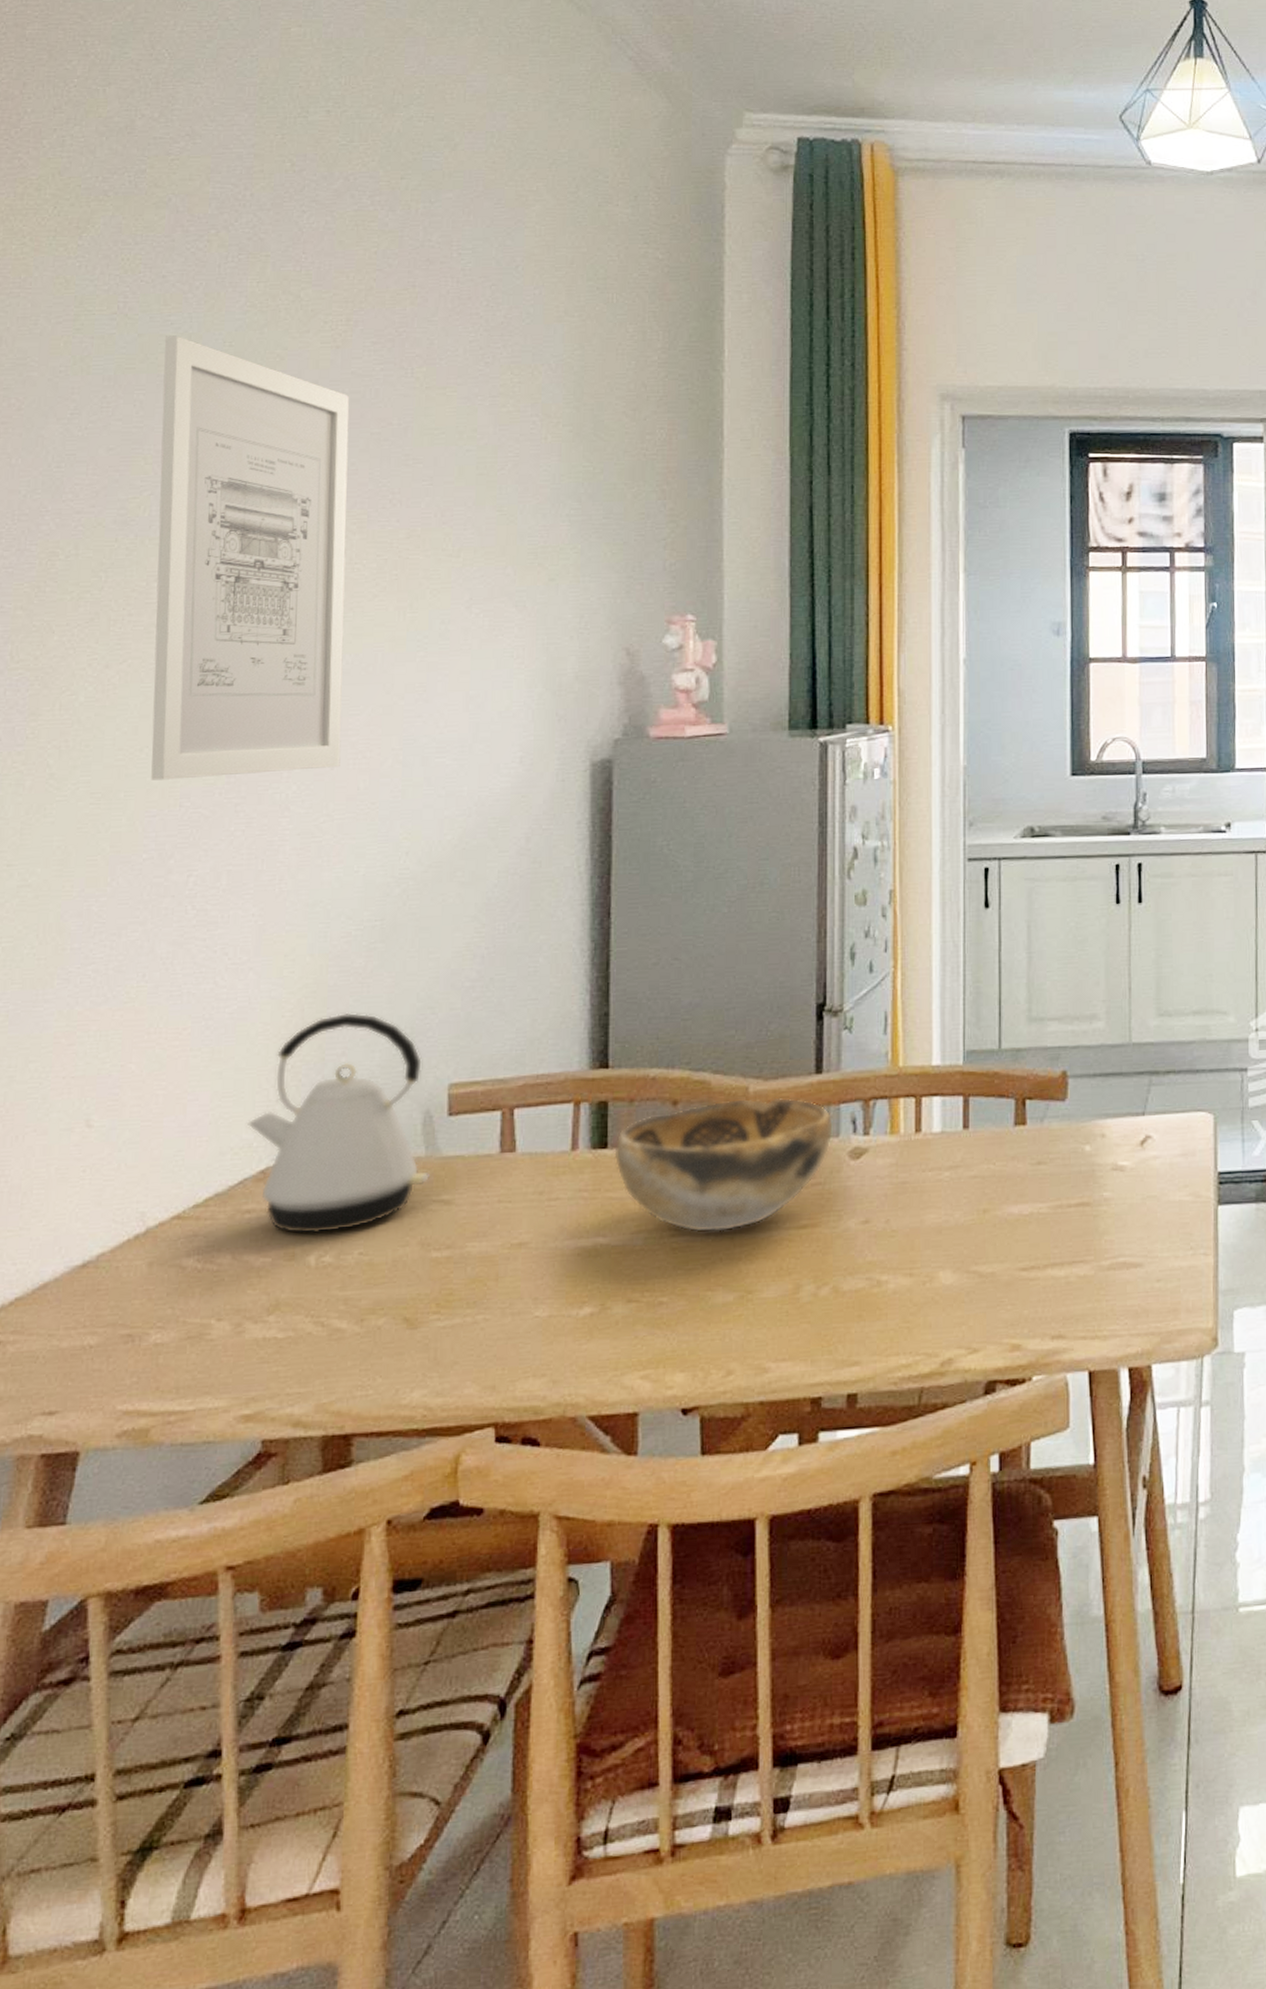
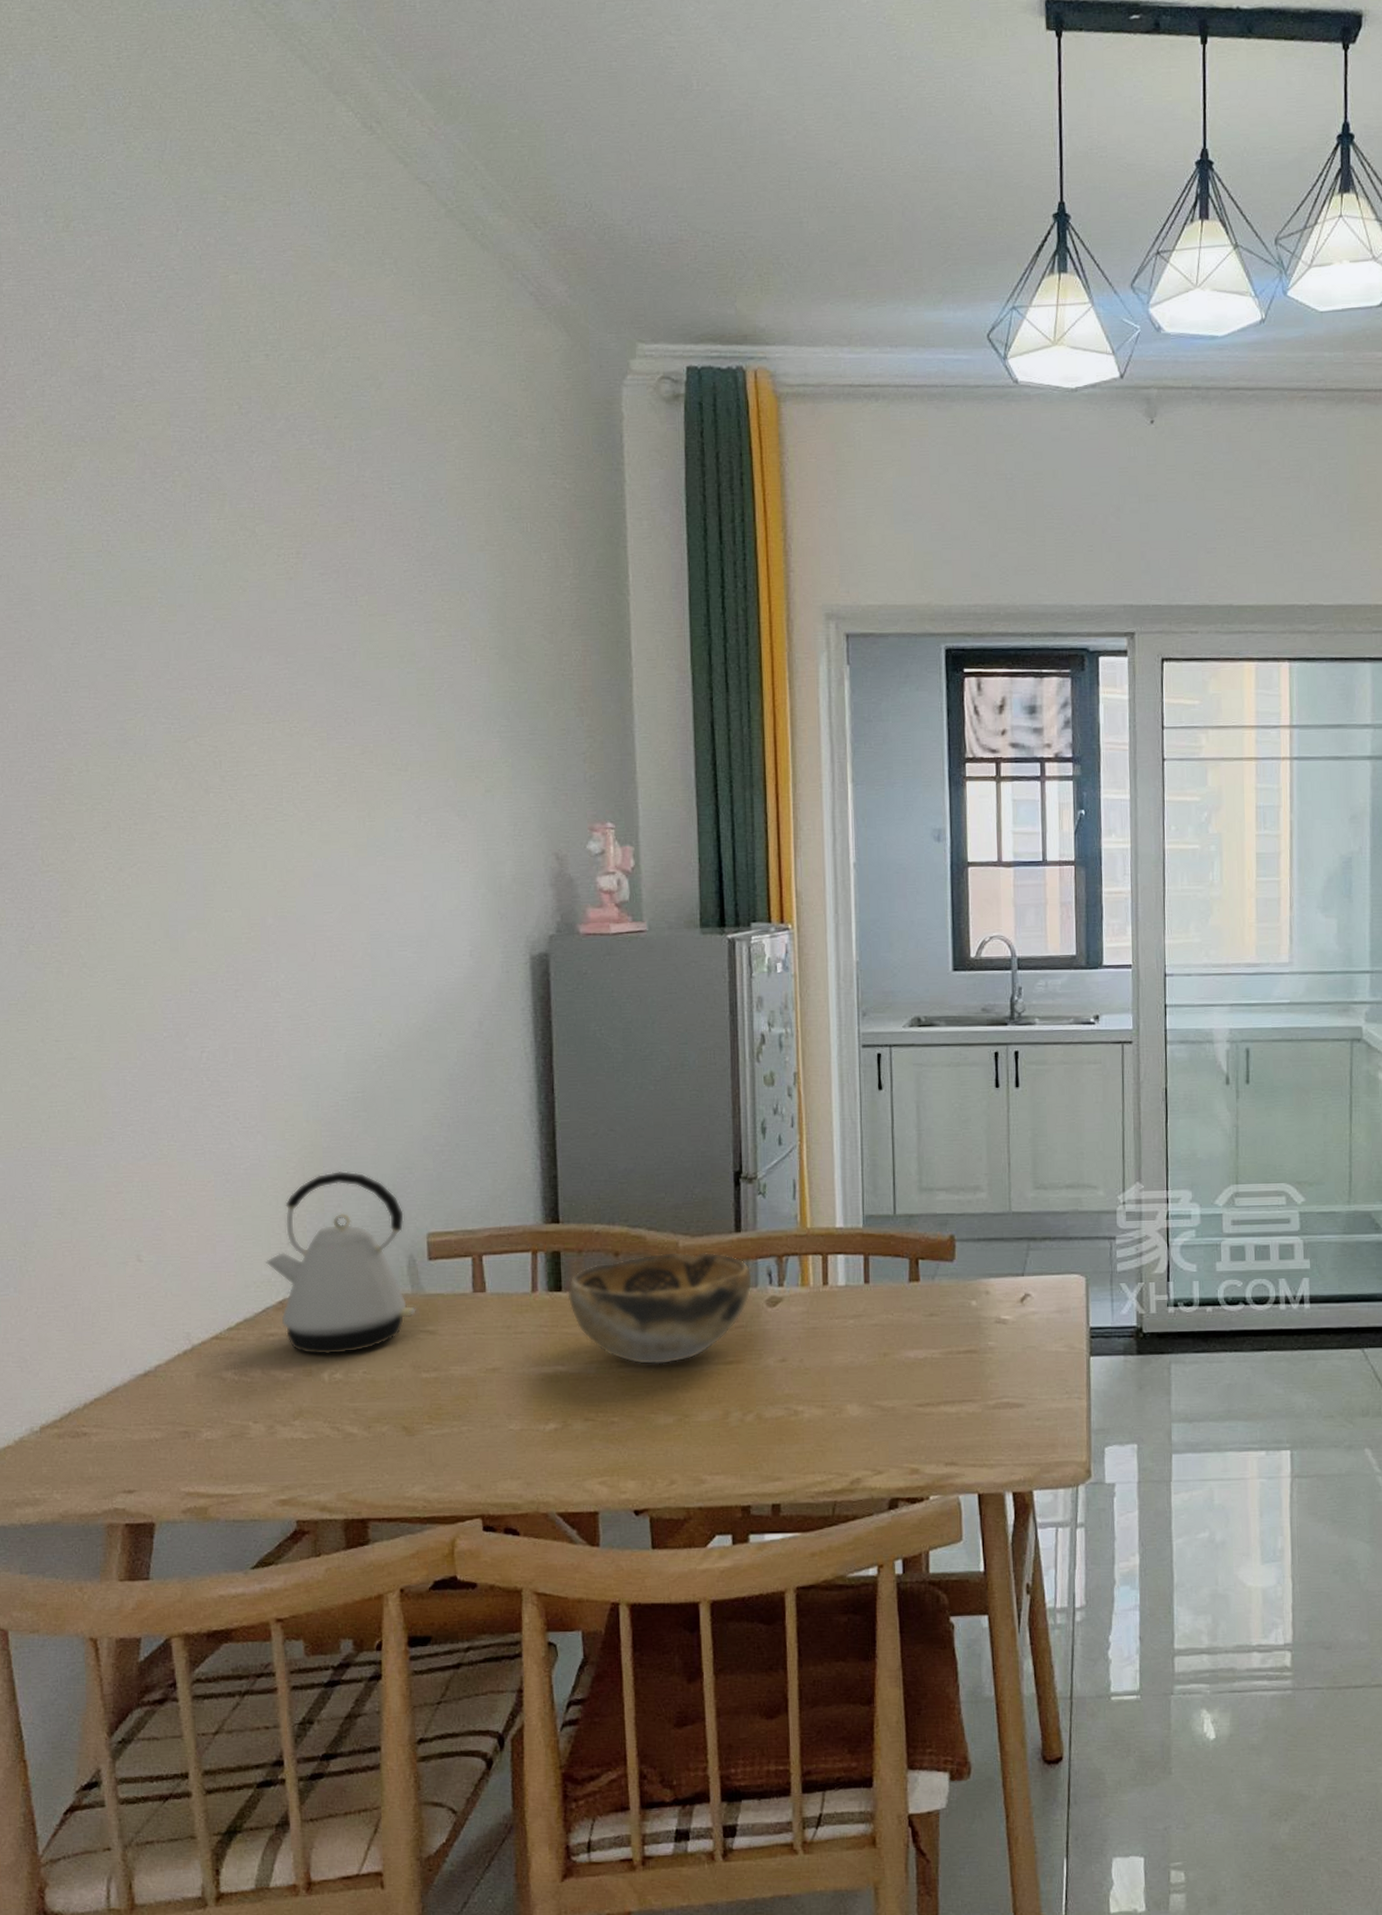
wall art: present [151,335,350,780] -> none [143,570,319,969]

